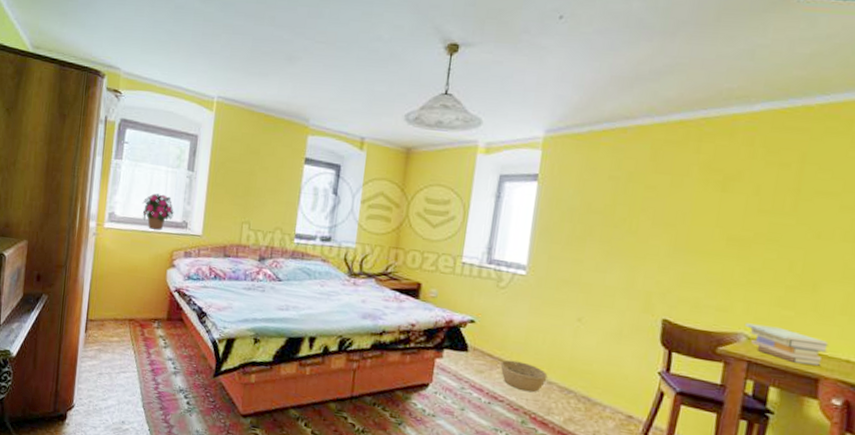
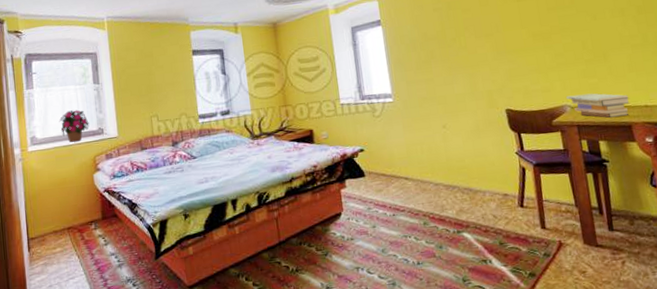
basket: present [500,360,548,392] -> none [393,173,434,197]

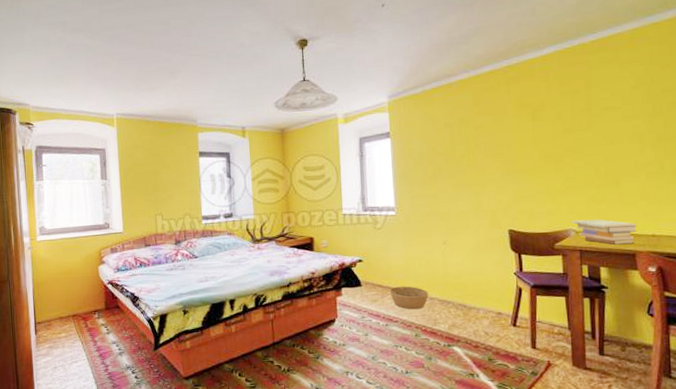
potted flower: present [59,110,89,144] -> none [67,203,96,236]
basket: none [393,173,434,197] -> present [389,286,429,310]

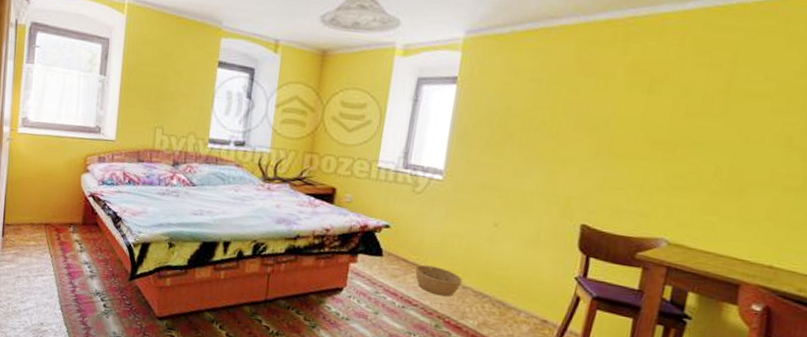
books: present [571,219,637,246] -> none [665,228,752,272]

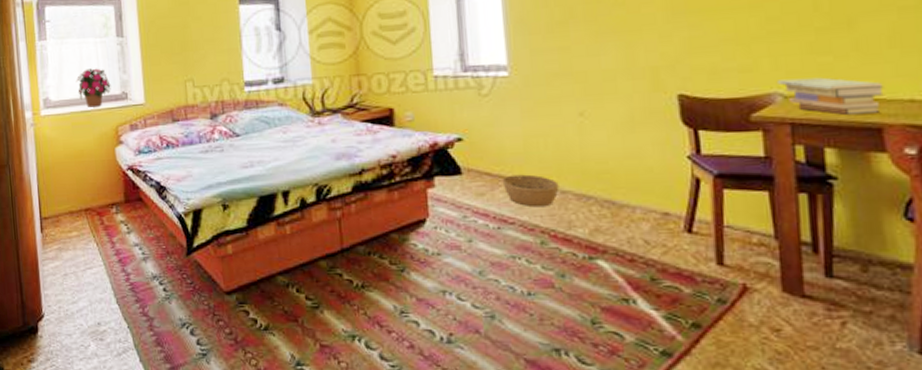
potted flower: none [55,98,87,136] -> present [75,68,111,109]
books: none [665,228,752,272] -> present [776,77,884,116]

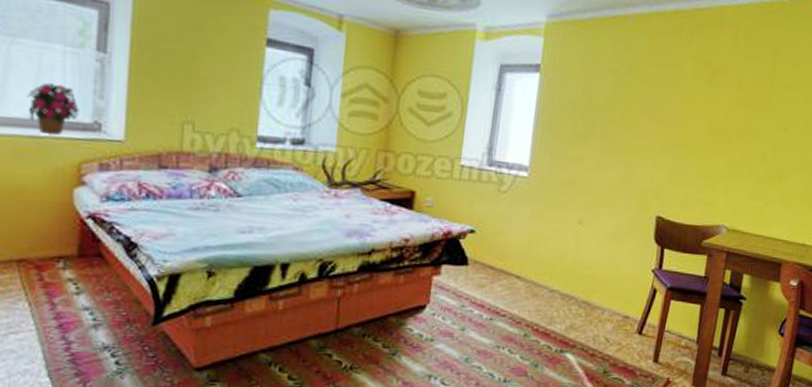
basket: present [502,174,559,207] -> none [502,270,550,303]
books: present [776,77,884,116] -> none [725,215,790,251]

